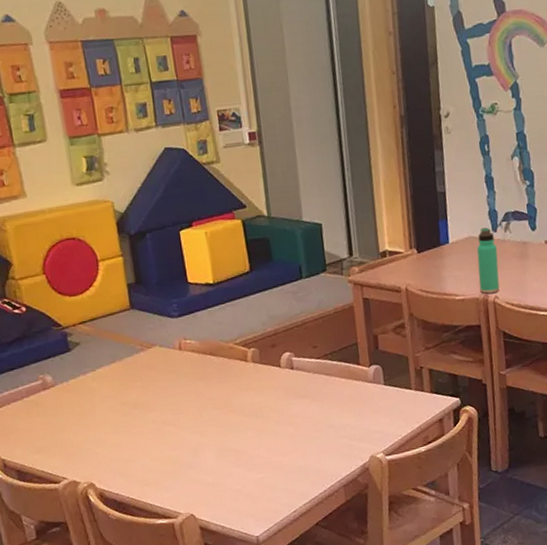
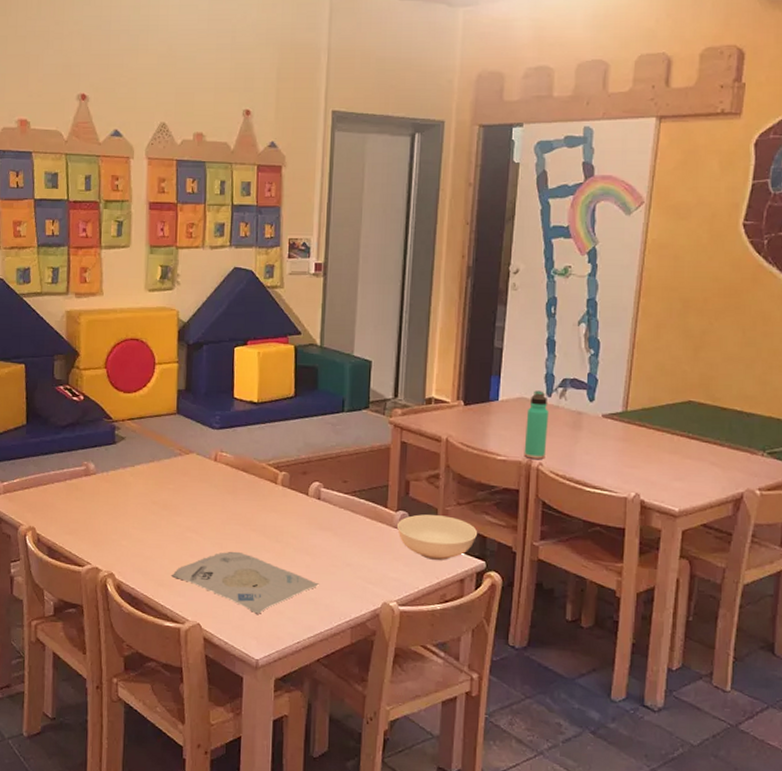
paper: none [155,435,307,493] -> present [172,551,320,614]
bowl: none [371,362,449,407] -> present [396,514,478,560]

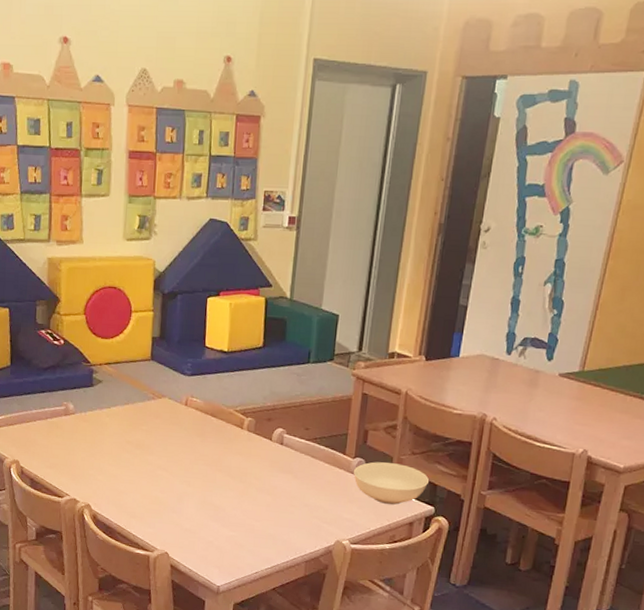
paper: present [172,551,320,614] -> none [143,489,279,546]
thermos bottle: present [524,390,549,459] -> none [479,348,508,414]

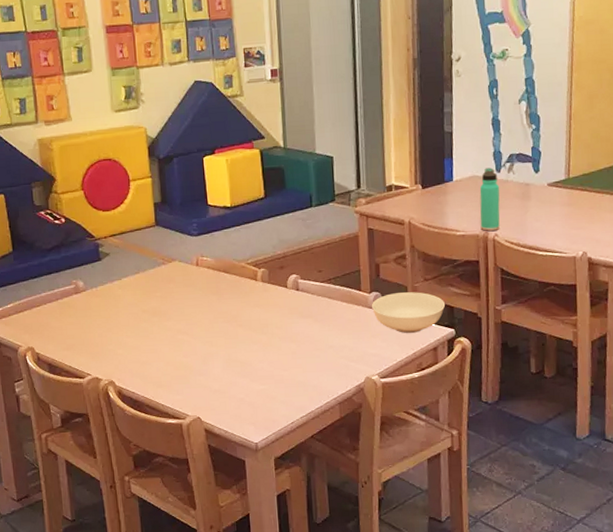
thermos bottle: none [479,348,508,414] -> present [479,167,500,231]

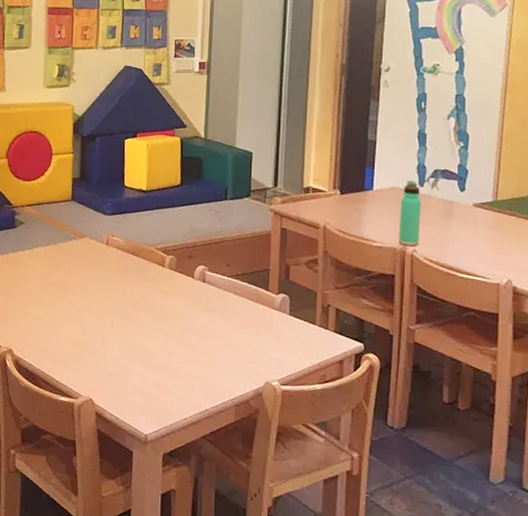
bowl: present [371,292,446,333] -> none [277,297,356,342]

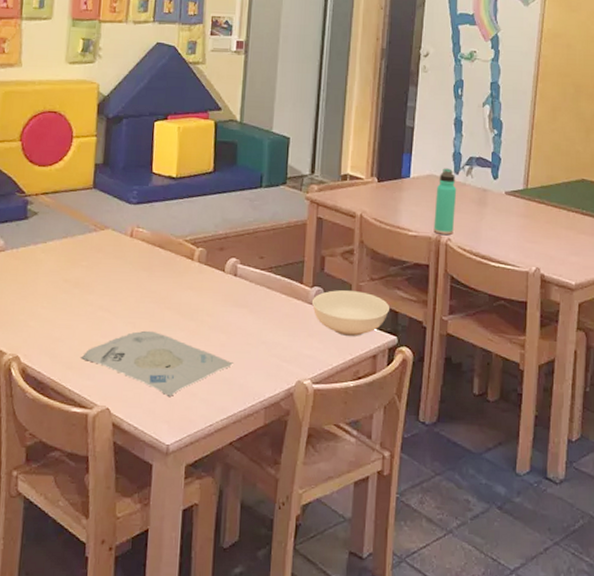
paper: none [66,330,206,391] -> present [81,330,235,396]
bowl: none [277,297,356,342] -> present [311,290,390,336]

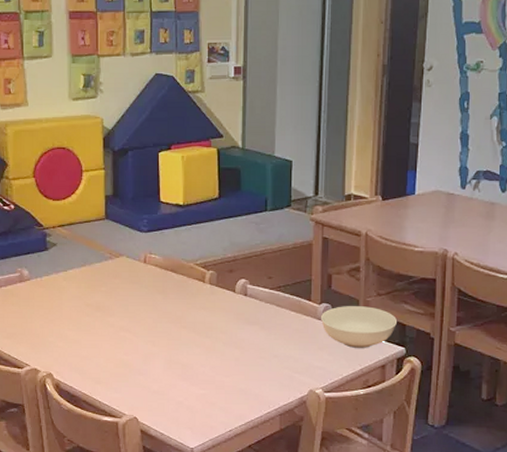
paper: present [81,330,235,396] -> none [108,348,249,406]
thermos bottle: present [433,168,457,235] -> none [440,183,464,249]

